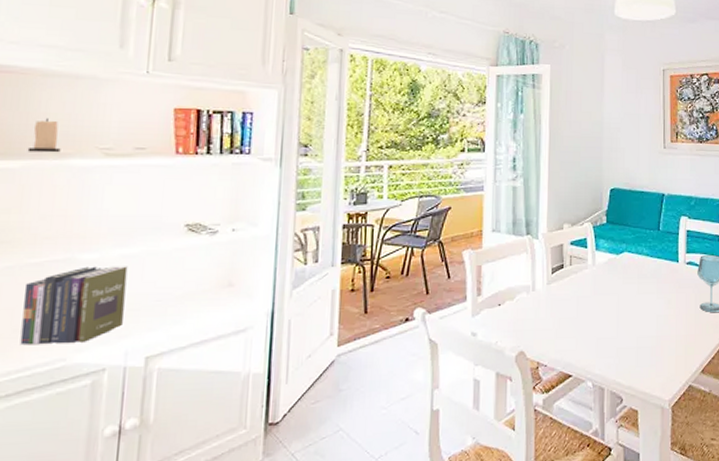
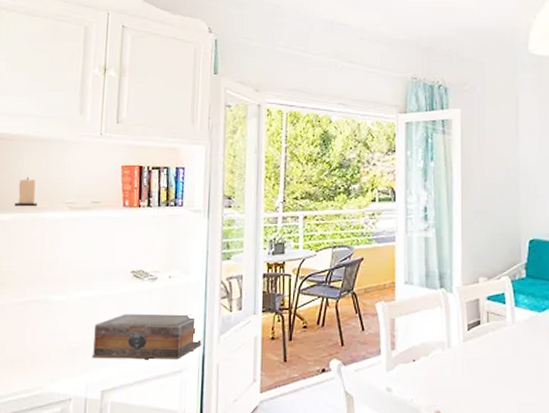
books: present [20,266,128,345] -> none [9,307,87,374]
decorative box: none [133,269,271,322] -> present [92,314,202,360]

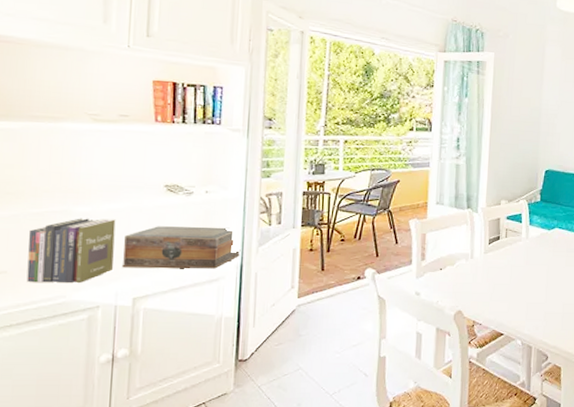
books: none [9,307,87,374] -> present [26,218,116,283]
candle: present [14,177,38,207] -> none [26,85,55,117]

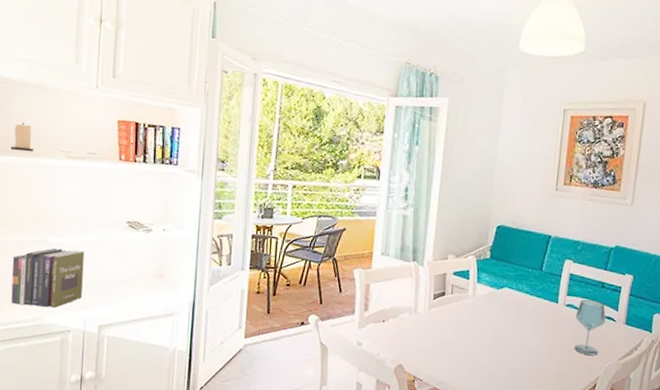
candle: none [26,85,55,117] -> present [10,122,34,152]
decorative box: present [121,226,240,269] -> none [89,260,193,304]

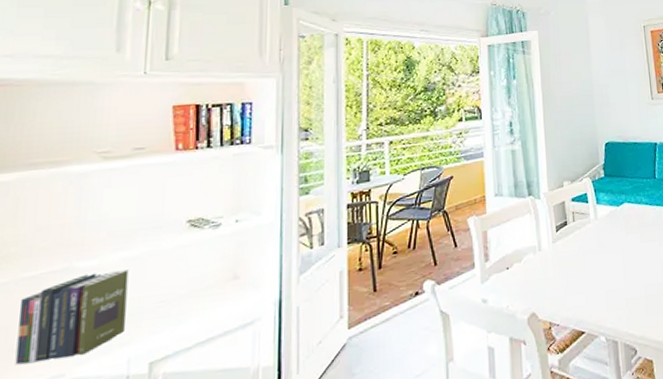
candle: present [10,122,34,152] -> none [22,127,57,164]

